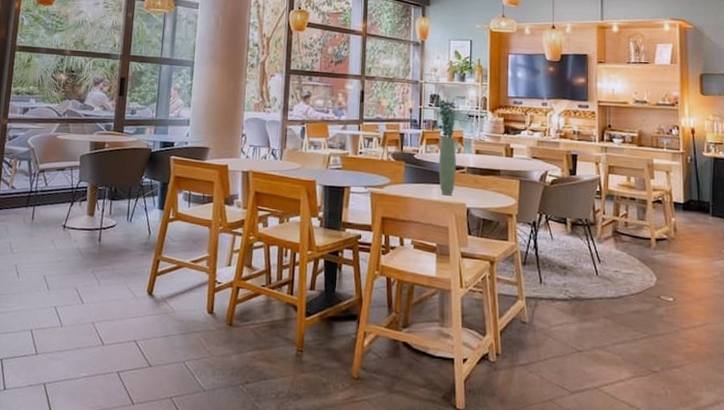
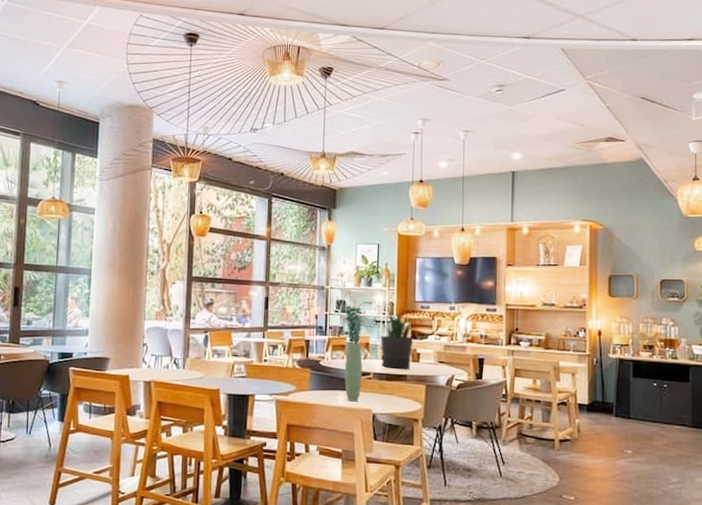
planter: none [474,104,507,165] -> present [380,309,414,370]

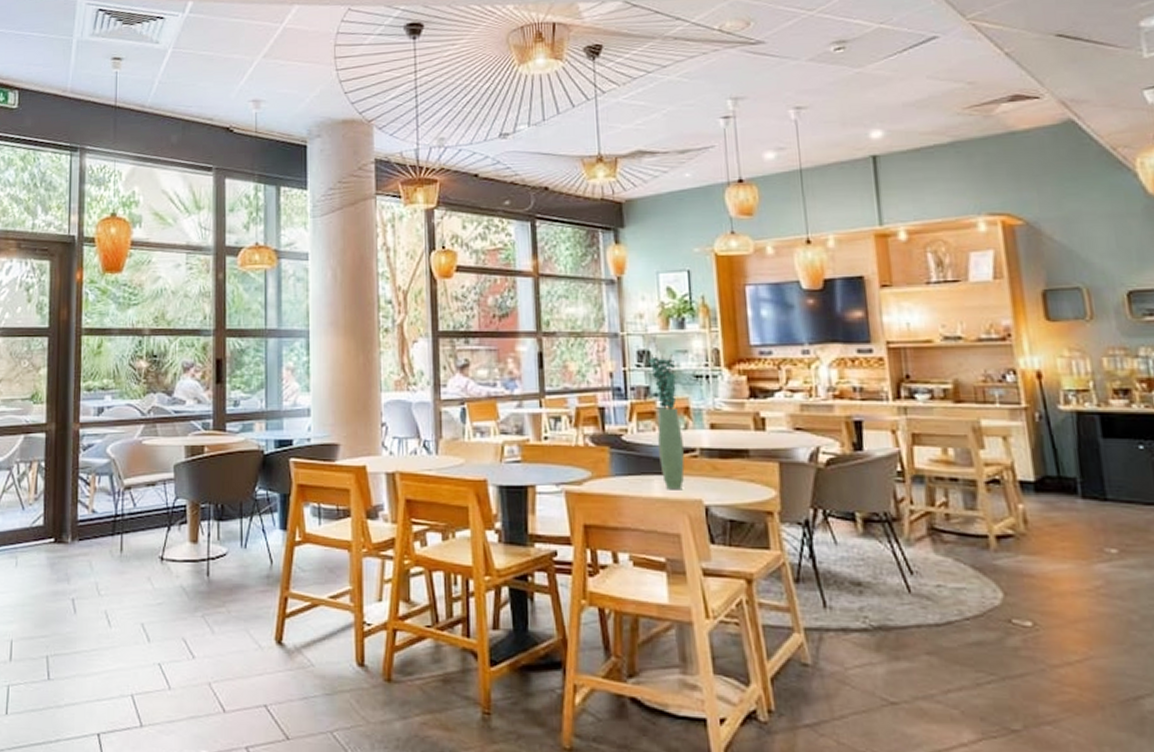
planter: present [380,309,414,370] -> none [704,359,754,442]

